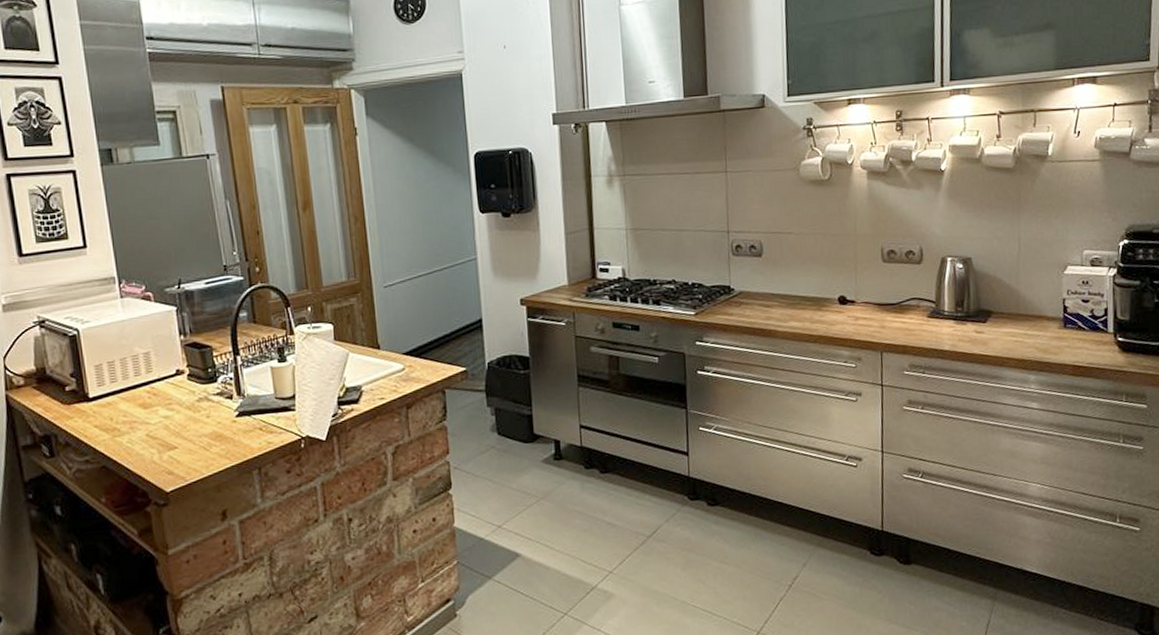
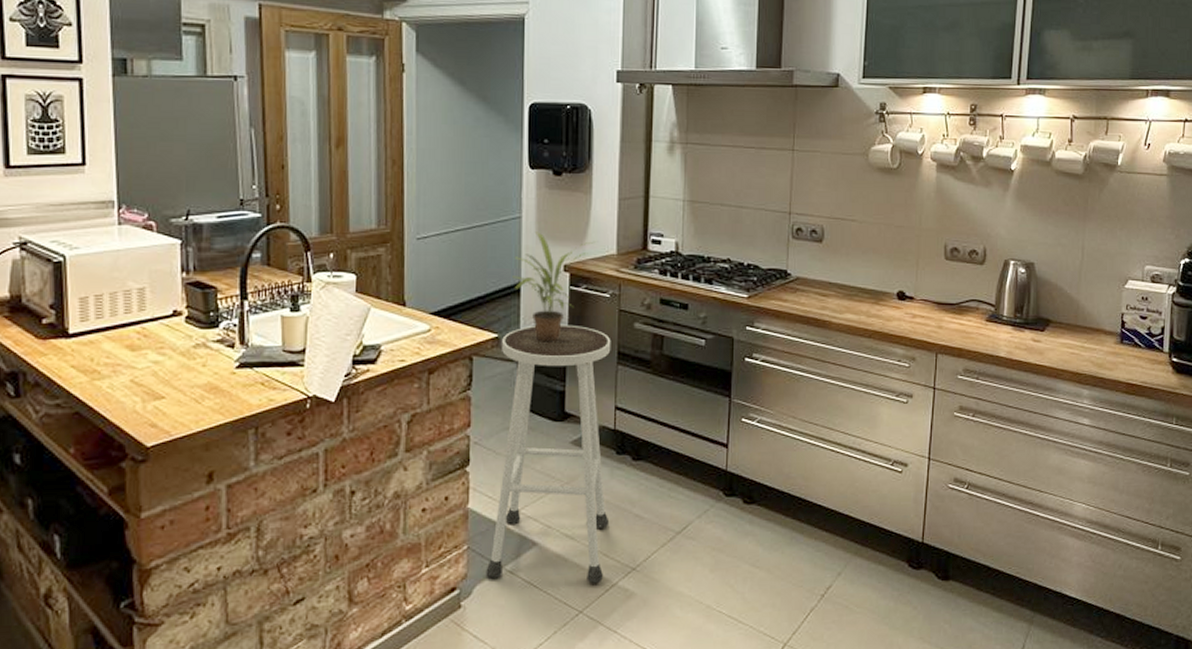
stool: none [470,353,585,589] -> present [486,324,611,583]
potted plant: none [474,270,548,372] -> present [512,232,596,342]

